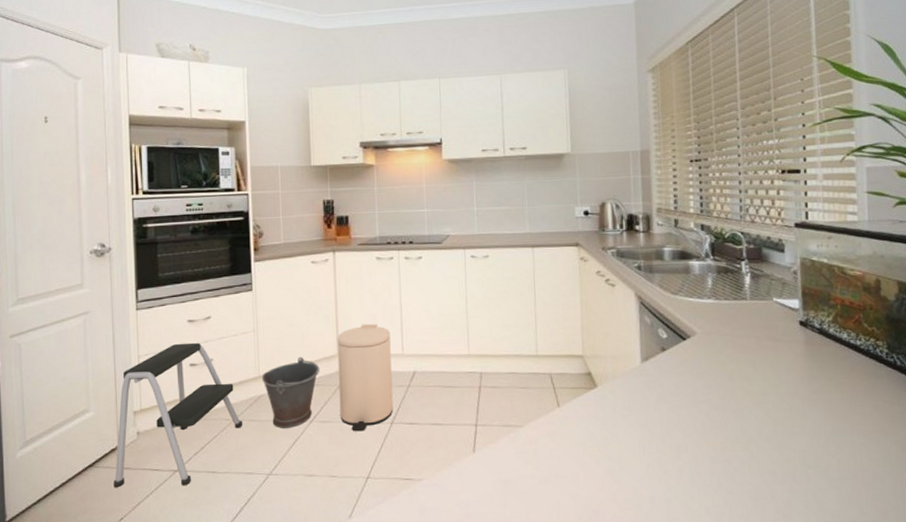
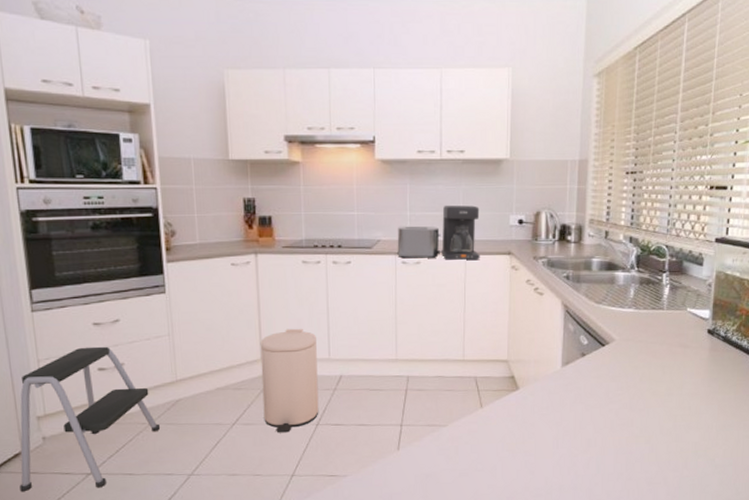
bucket: present [261,356,320,428] -> none [178,361,242,431]
toaster: none [465,220,509,253] -> present [396,226,441,259]
coffee maker: none [508,199,548,253] -> present [440,205,480,260]

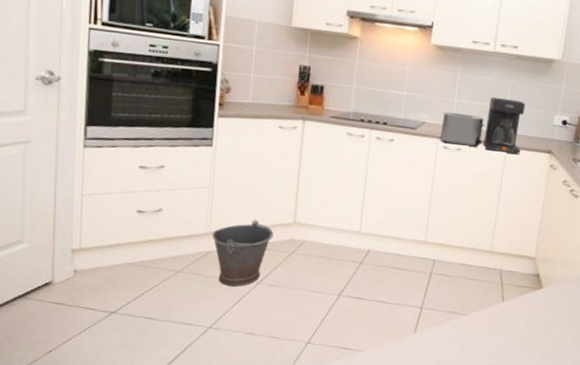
step stool: present [20,346,160,491] -> none [44,187,187,328]
bucket: none [178,361,242,431] -> present [211,219,274,287]
pedal bin: present [260,328,319,433] -> none [288,196,350,300]

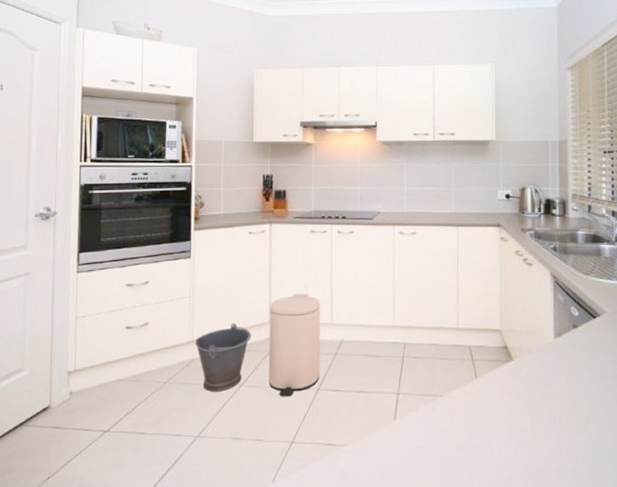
pedal bin: none [288,196,350,300] -> present [268,293,320,397]
toaster: present [439,111,485,147] -> none [394,199,435,229]
coffee maker: present [482,96,526,154] -> none [434,181,471,231]

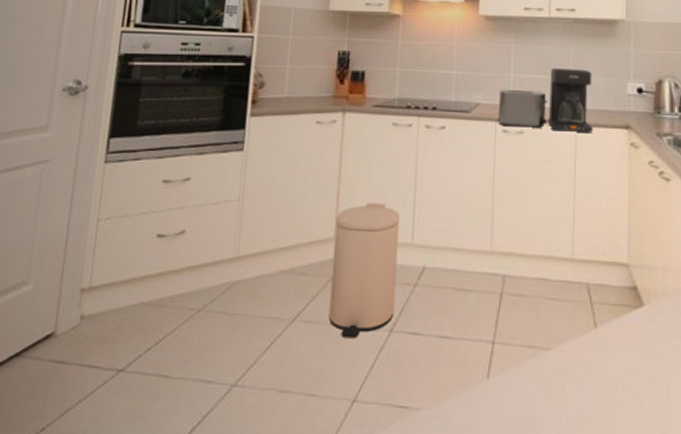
bucket: present [194,322,251,392] -> none [239,236,311,327]
toaster: none [394,199,435,229] -> present [496,89,548,128]
coffee maker: none [434,181,471,231] -> present [547,67,593,132]

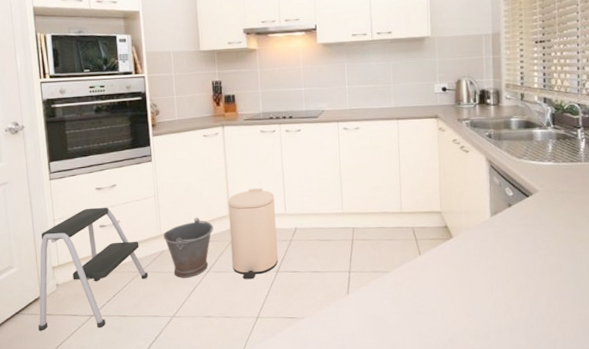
step stool: none [40,207,209,392] -> present [38,207,148,330]
bucket: none [239,236,311,327] -> present [163,217,214,278]
toaster: present [496,89,548,128] -> none [338,97,377,125]
coffee maker: present [547,67,593,132] -> none [376,77,411,125]

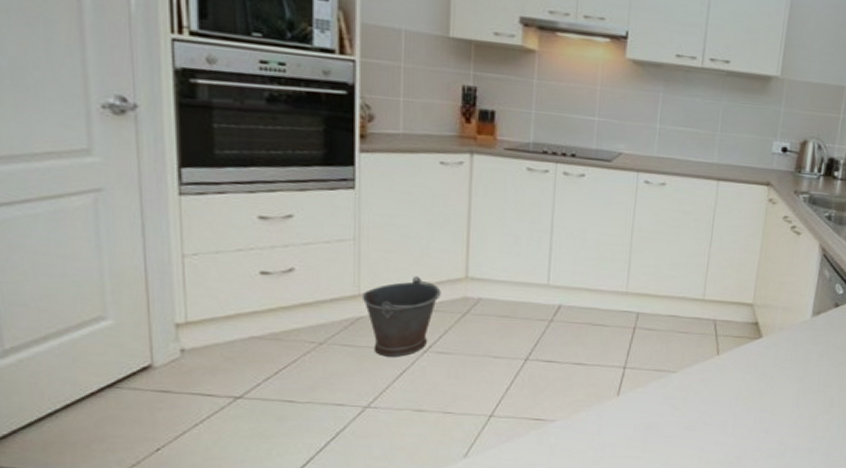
step stool: present [38,207,148,330] -> none [145,244,333,415]
pedal bin: present [227,187,278,280] -> none [462,245,535,366]

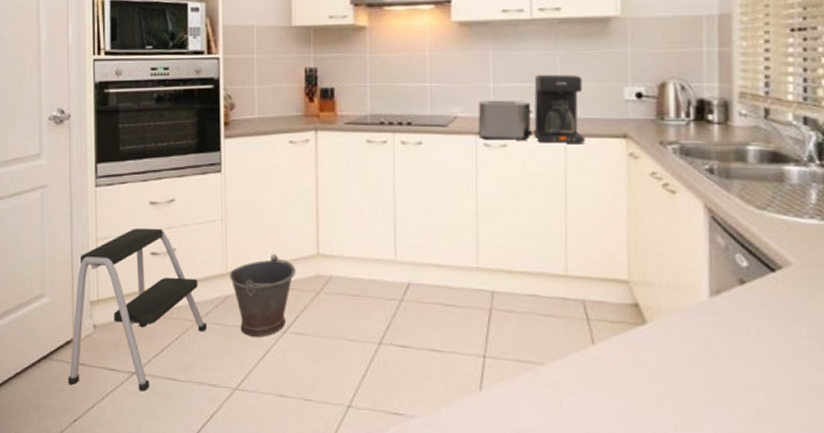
step stool: none [145,244,333,415] -> present [68,227,206,392]
toaster: none [639,139,693,181] -> present [477,100,534,140]
coffee maker: none [690,121,740,187] -> present [532,74,585,143]

